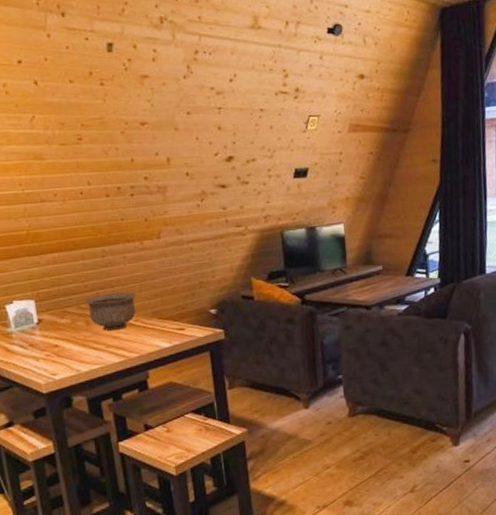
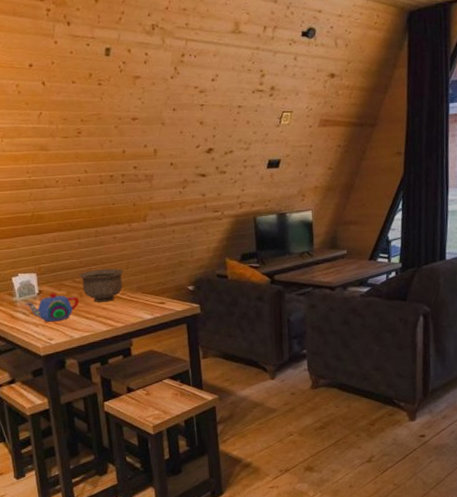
teapot: none [22,321,86,355] -> present [25,293,80,322]

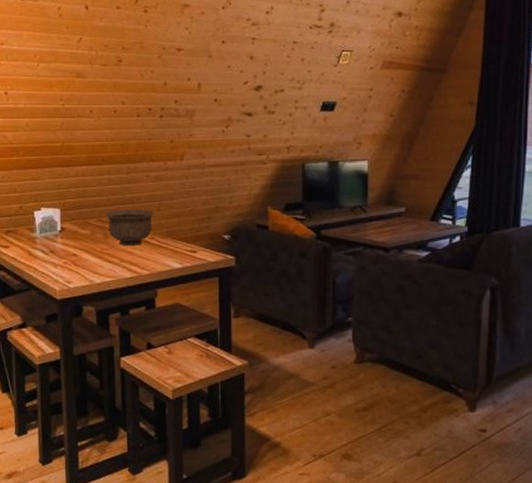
teapot: present [25,293,80,322] -> none [45,231,104,263]

